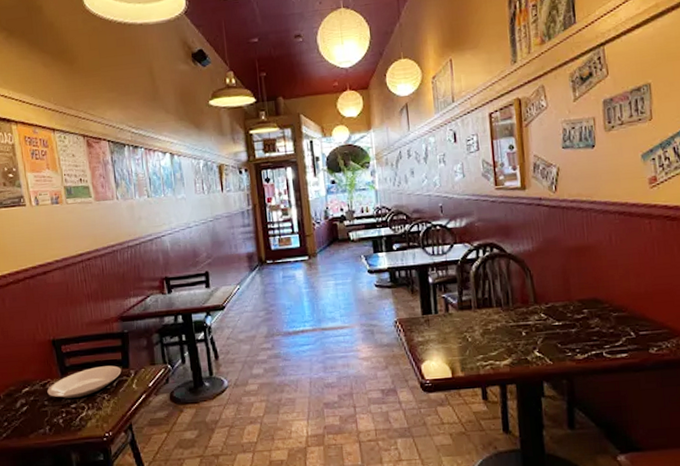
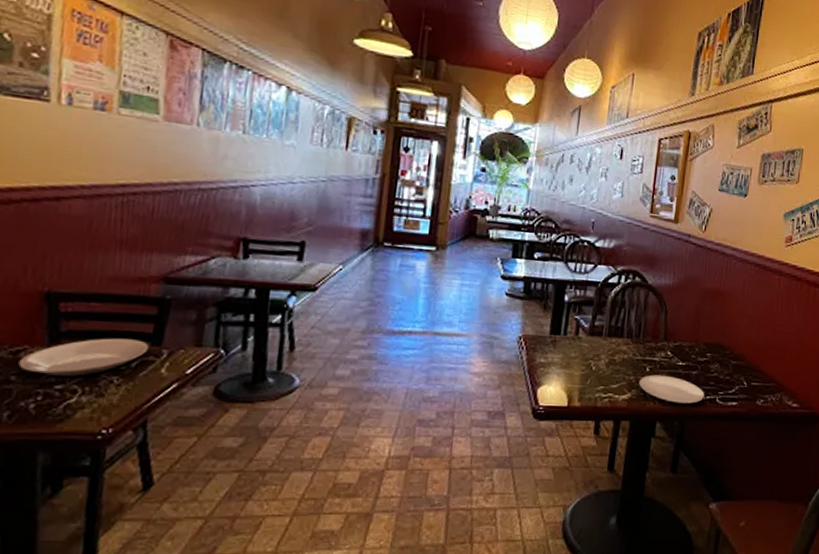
plate: none [517,337,589,362] -> present [639,374,704,404]

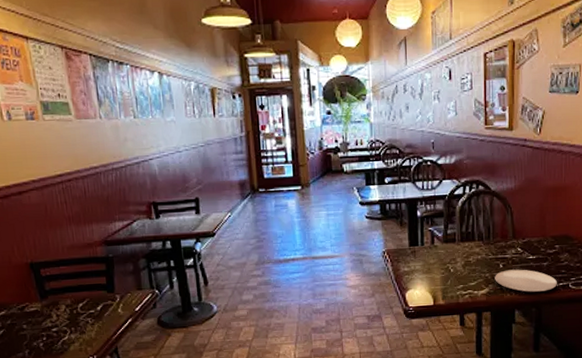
plate: present [18,338,149,380] -> none [25,290,106,324]

